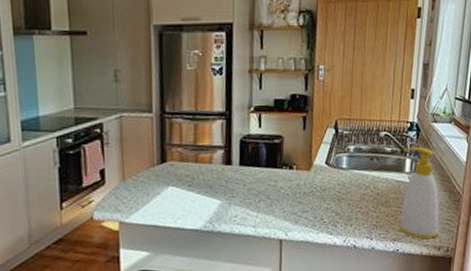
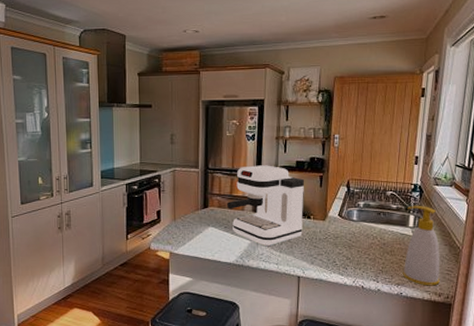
coffee maker: none [189,105,285,206] -> present [226,165,305,247]

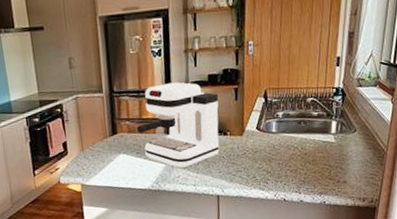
soap bottle: present [403,205,440,286] -> none [326,109,364,192]

